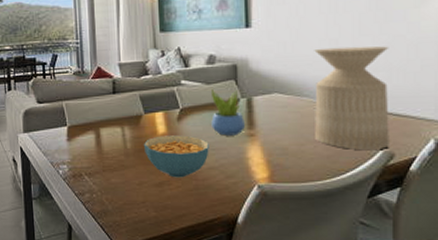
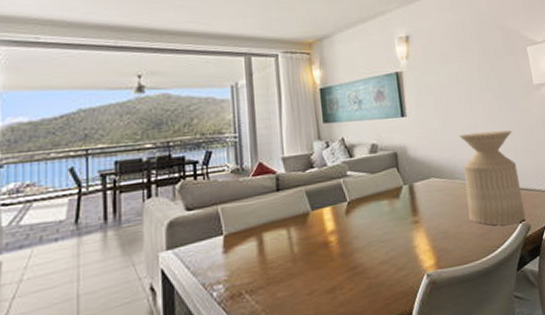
cereal bowl: present [144,135,209,178] -> none [312,229,379,280]
succulent plant: present [211,88,245,136] -> none [376,177,410,226]

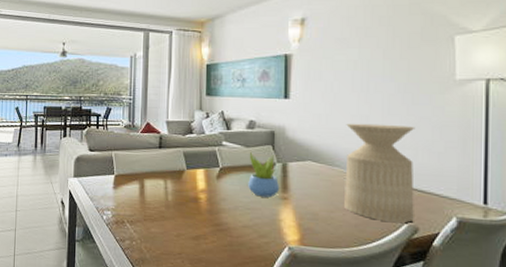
succulent plant: none [376,177,410,226] -> present [248,151,279,198]

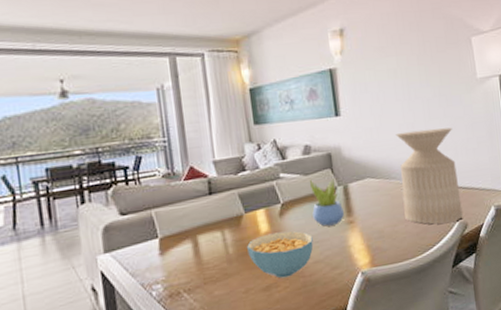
cereal bowl: none [184,191,245,233] -> present [247,230,314,279]

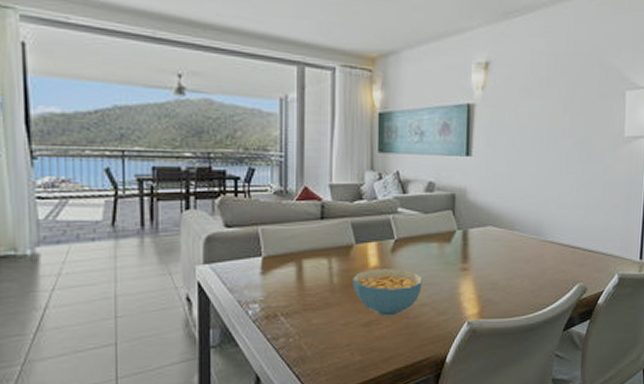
succulent plant: present [310,178,344,226] -> none [426,218,459,270]
side table: present [395,127,463,225] -> none [523,183,589,285]

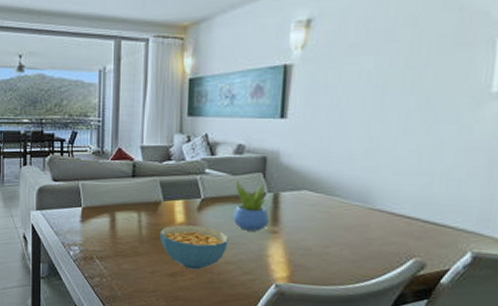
succulent plant: none [426,218,459,270] -> present [233,179,269,231]

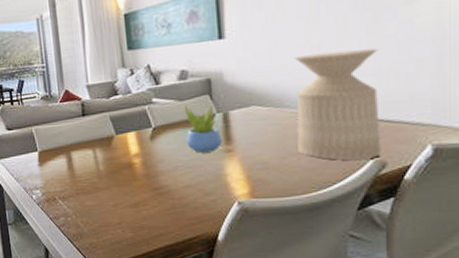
cereal bowl: present [160,225,229,270] -> none [117,154,185,198]
side table: none [342,146,435,259] -> present [294,48,381,161]

